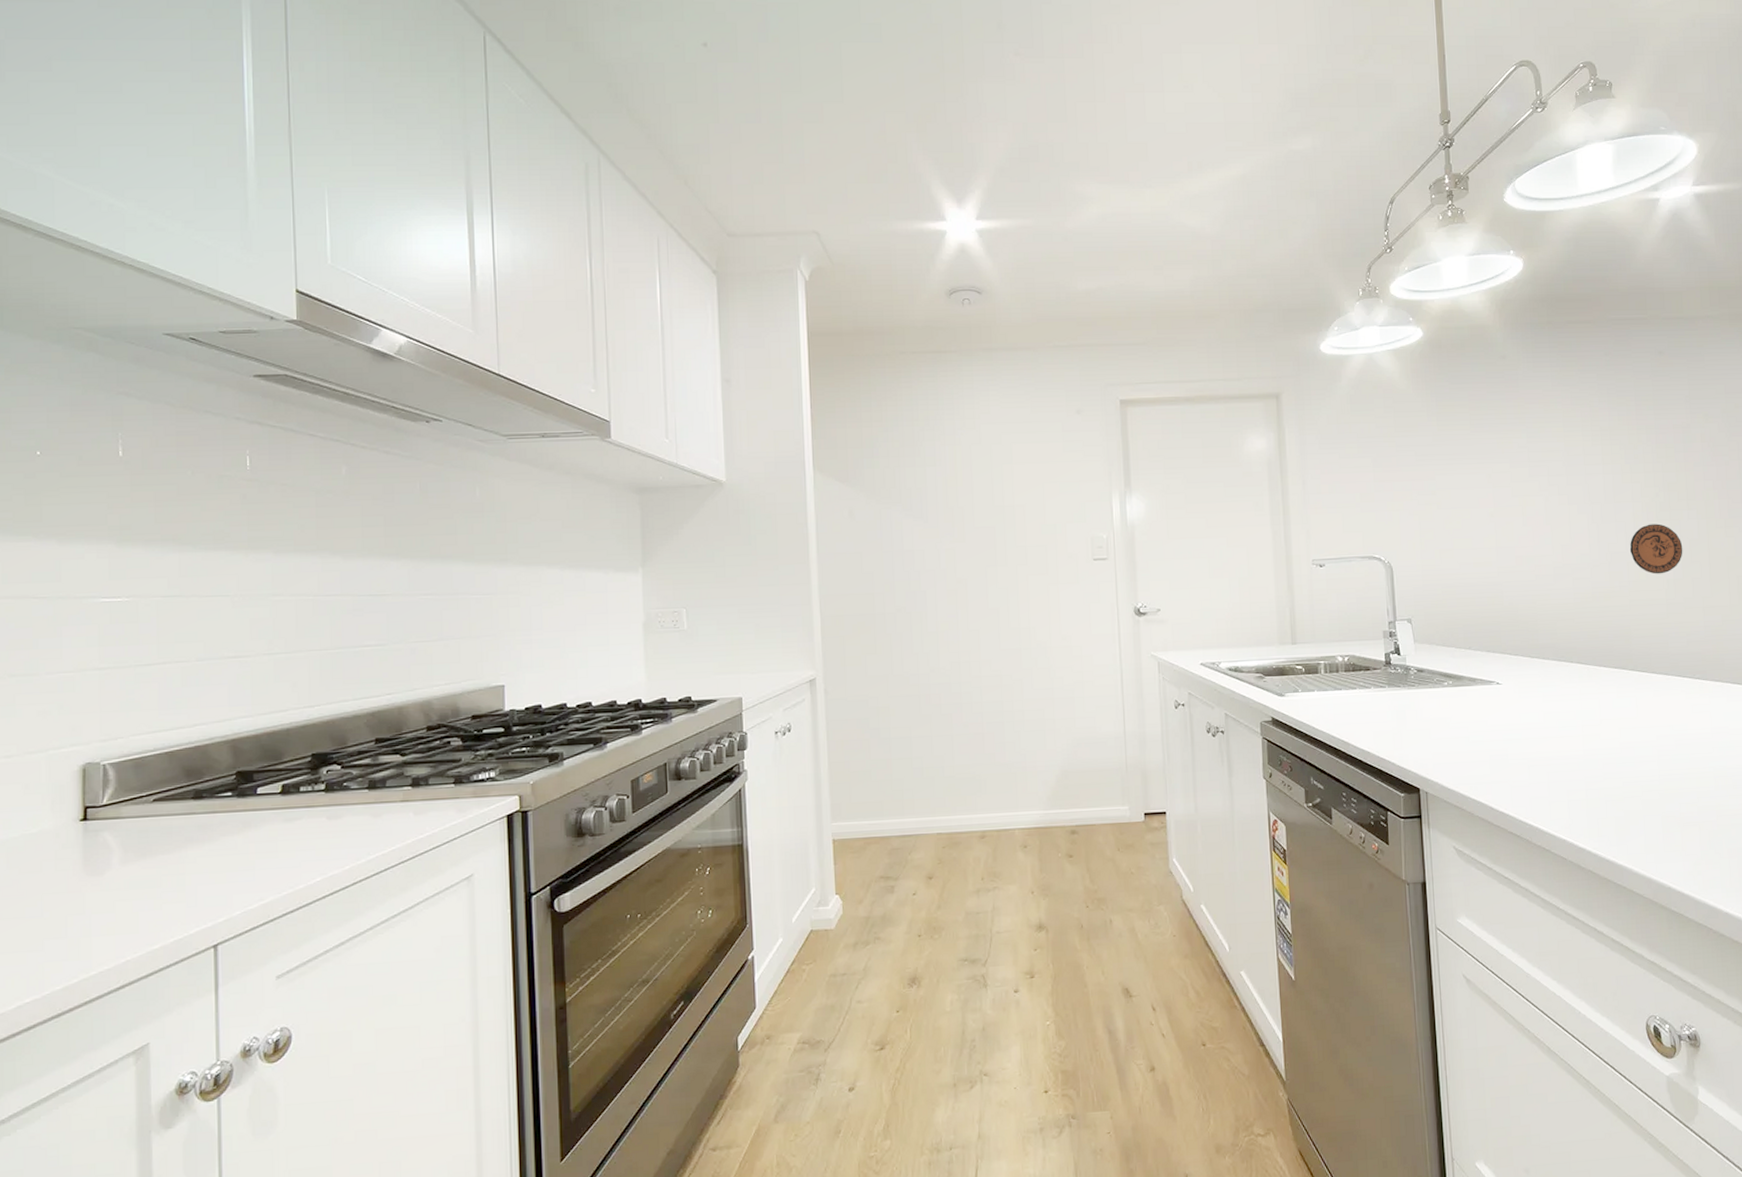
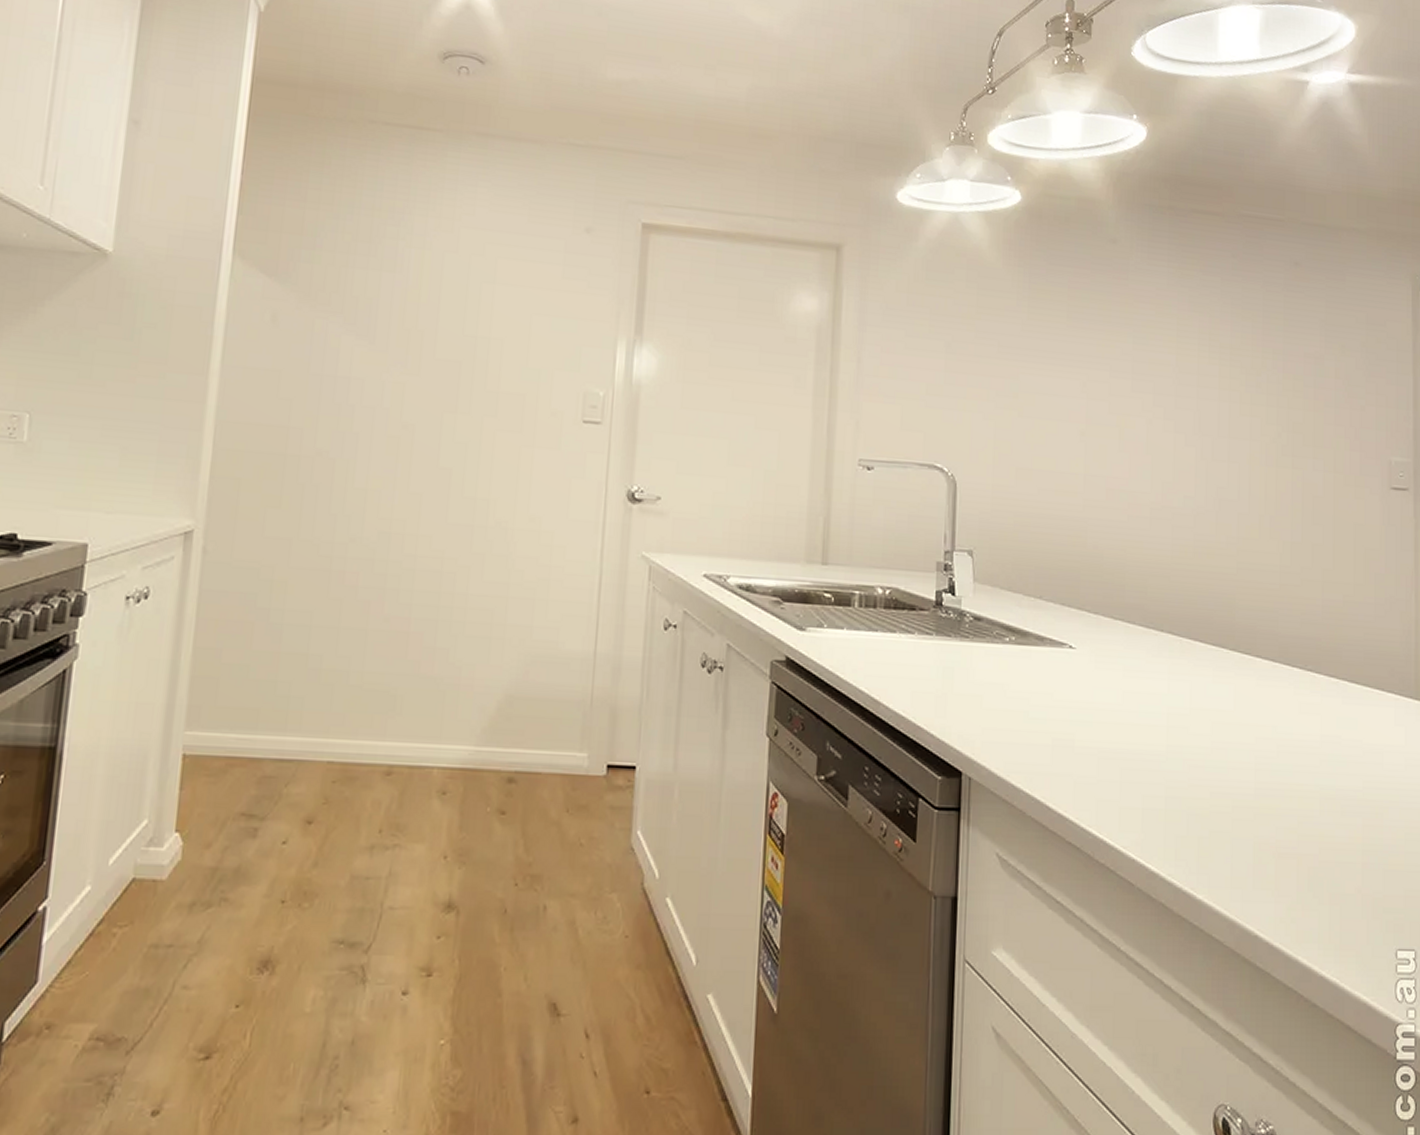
decorative plate: present [1629,523,1683,574] -> none [1242,470,1304,534]

